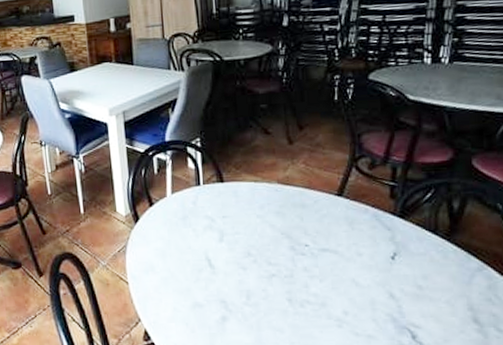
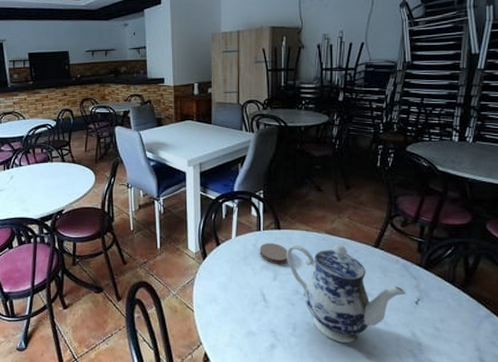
coaster: none [200,198,235,223] -> present [259,242,288,264]
teapot: none [232,195,380,310] -> present [286,244,407,343]

